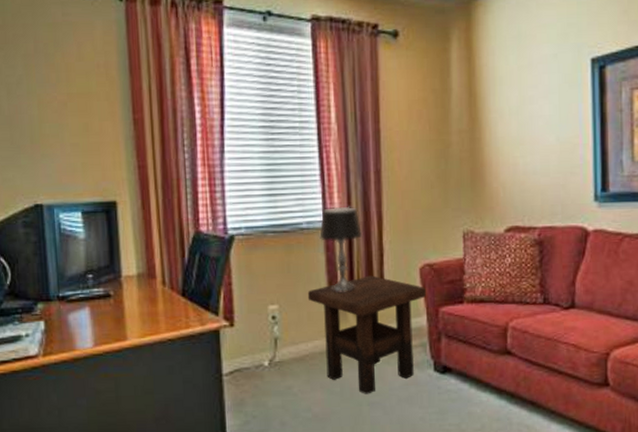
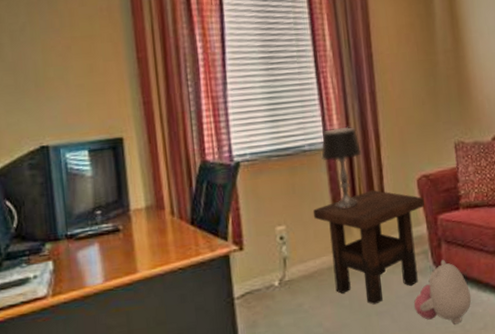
plush toy: none [408,354,470,423] -> present [414,259,472,325]

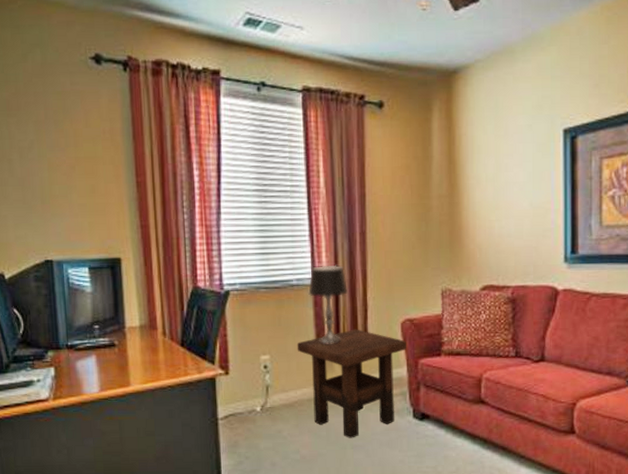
plush toy: present [414,259,472,325] -> none [389,402,446,465]

